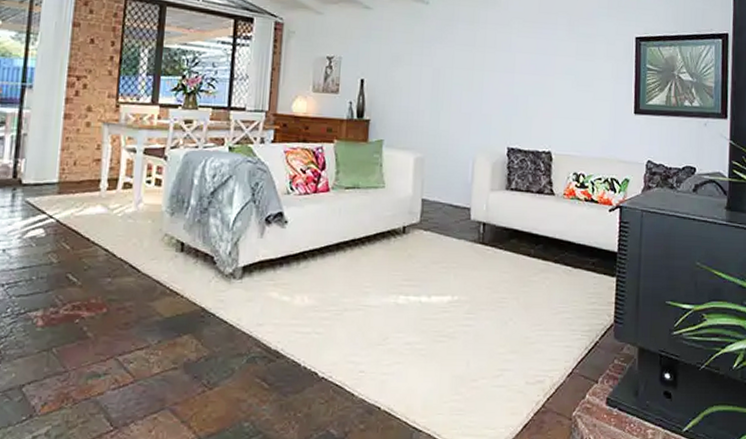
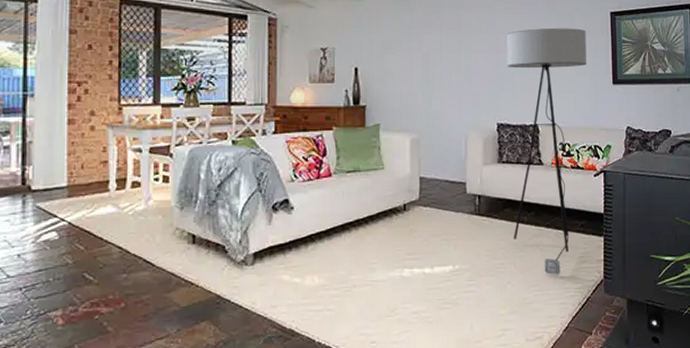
floor lamp: none [519,50,609,316] -> present [507,28,586,276]

